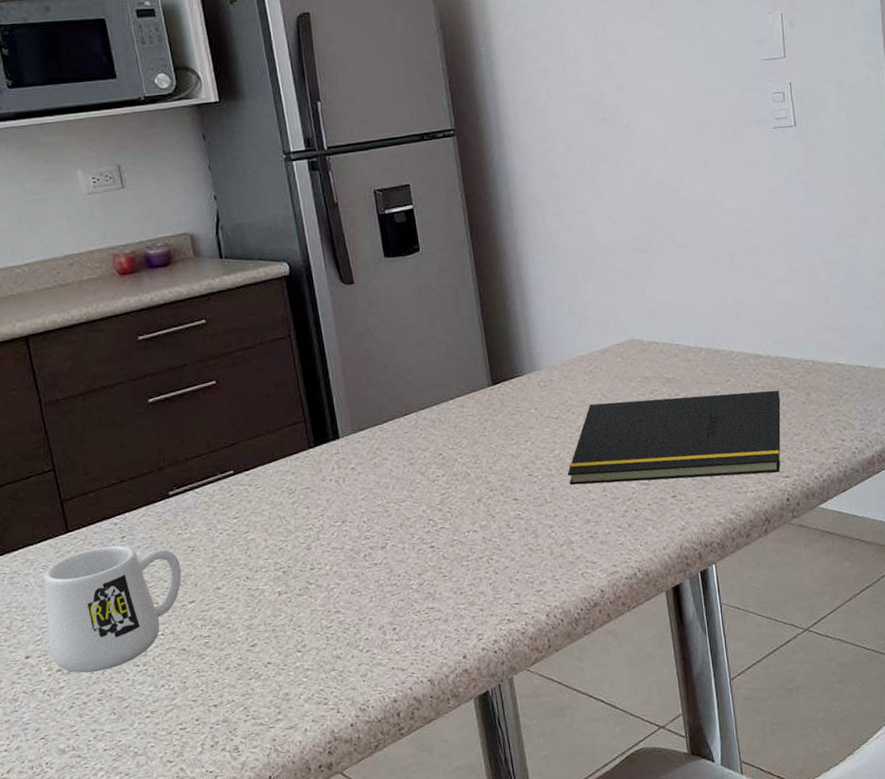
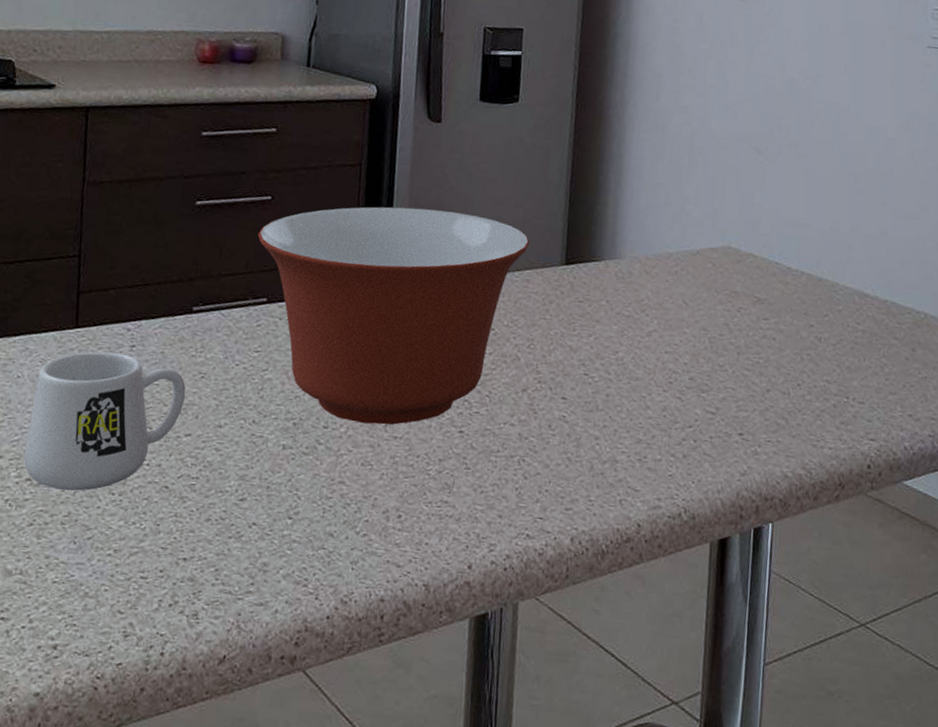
mixing bowl: none [211,359,457,559] -> present [257,207,530,425]
notepad: present [567,390,781,485] -> none [627,309,882,433]

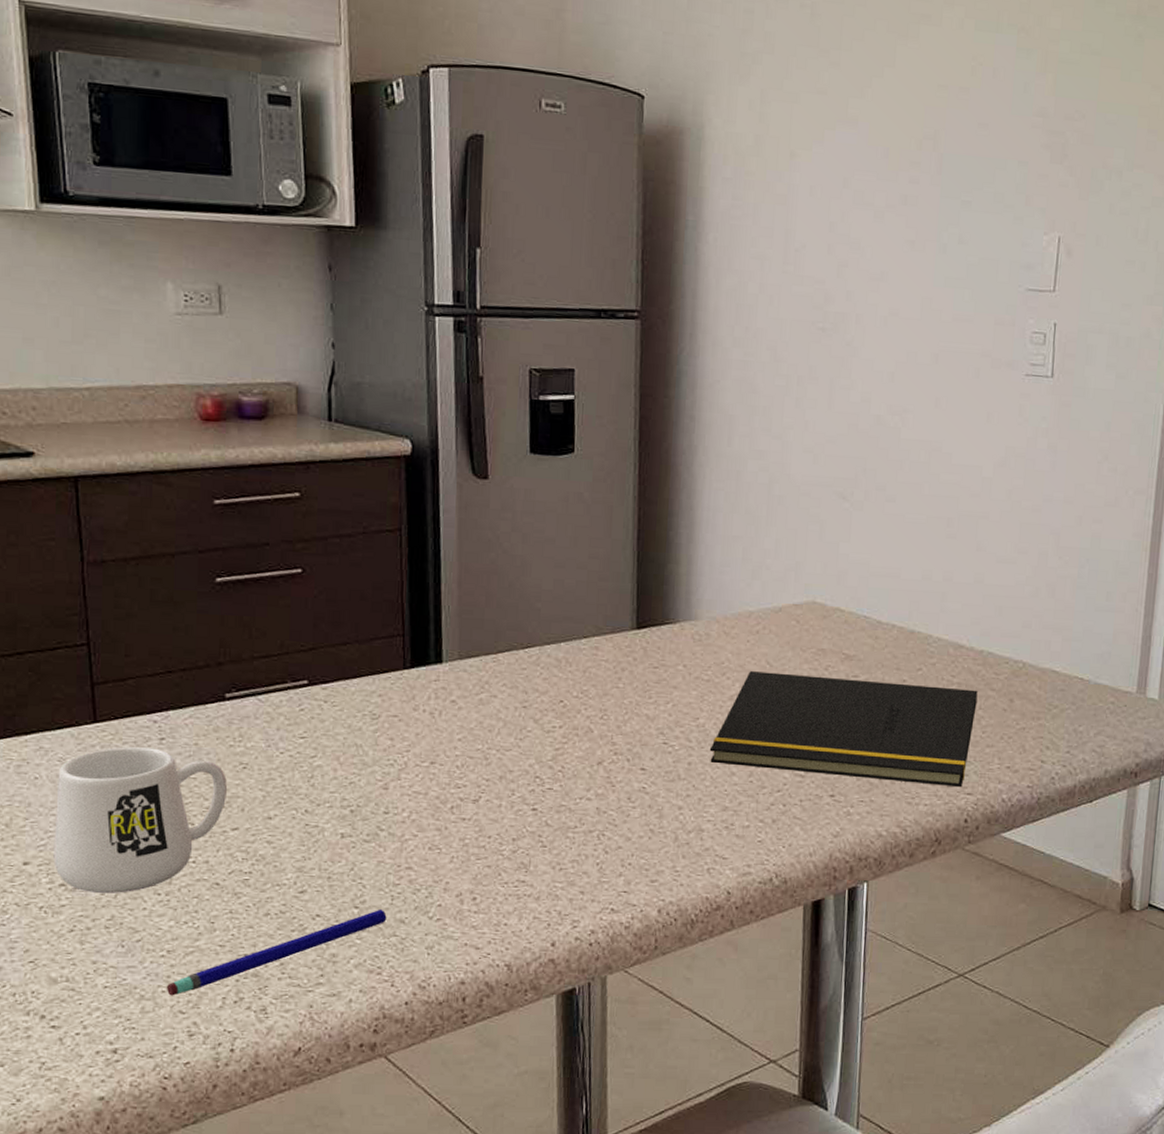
pen: none [108,521,317,595] -> present [166,908,387,996]
mixing bowl: present [257,207,530,425] -> none [290,574,597,807]
notepad: none [627,309,882,433] -> present [709,671,978,788]

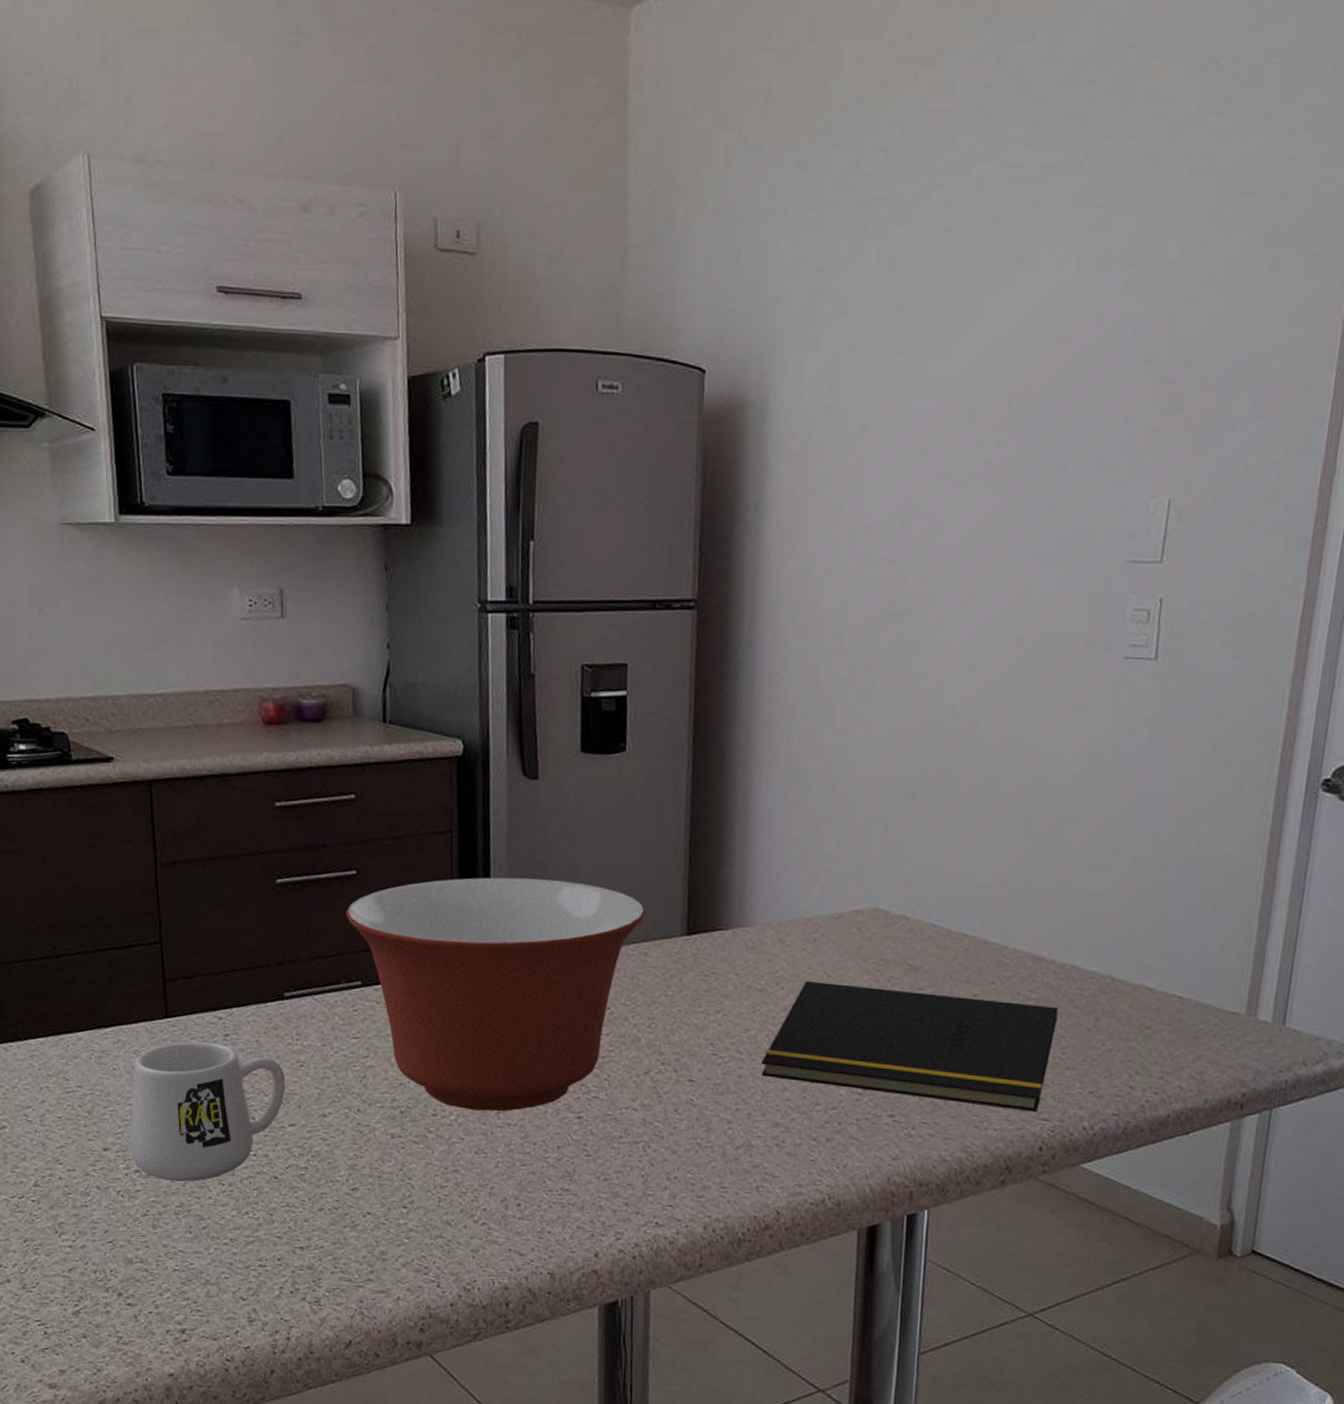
pen: present [166,908,387,996] -> none [228,1210,434,1283]
mixing bowl: none [290,574,597,807] -> present [345,877,646,1112]

